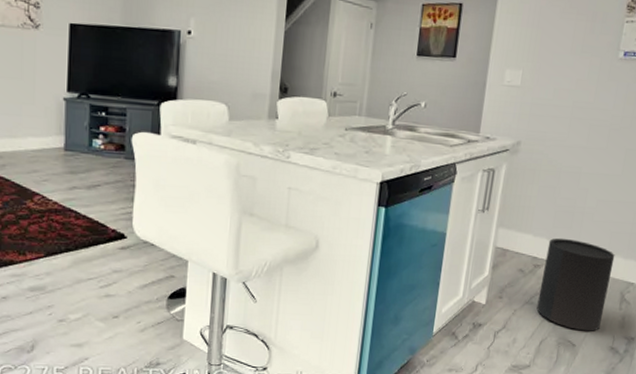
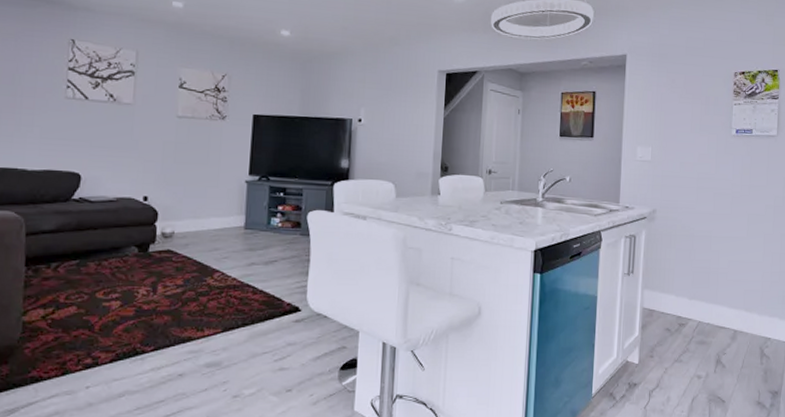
trash can: present [536,238,615,331] -> none [685,297,751,387]

